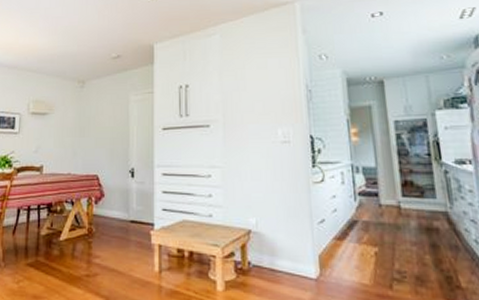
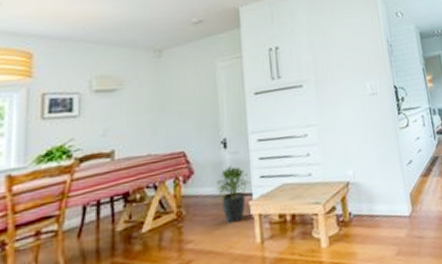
potted plant: none [122,195,153,248] -> present [216,166,250,224]

